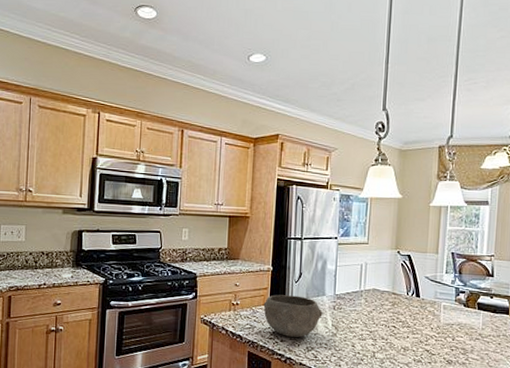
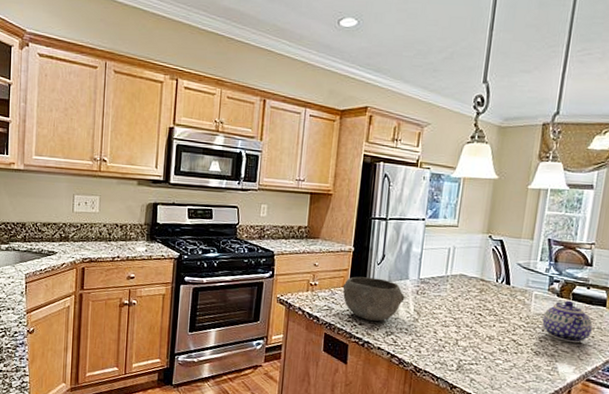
teapot: none [452,310,498,351] -> present [542,300,593,343]

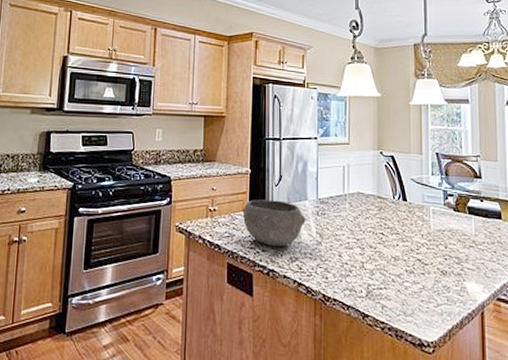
teapot: present [542,300,593,343] -> none [443,214,493,260]

